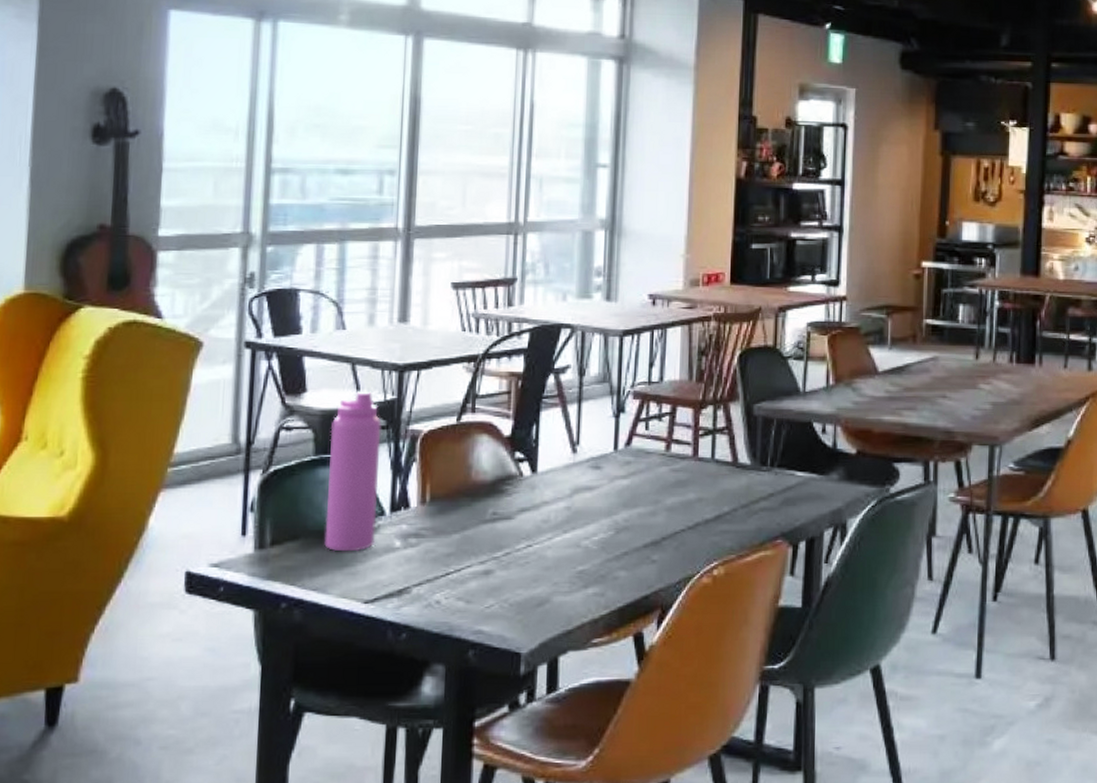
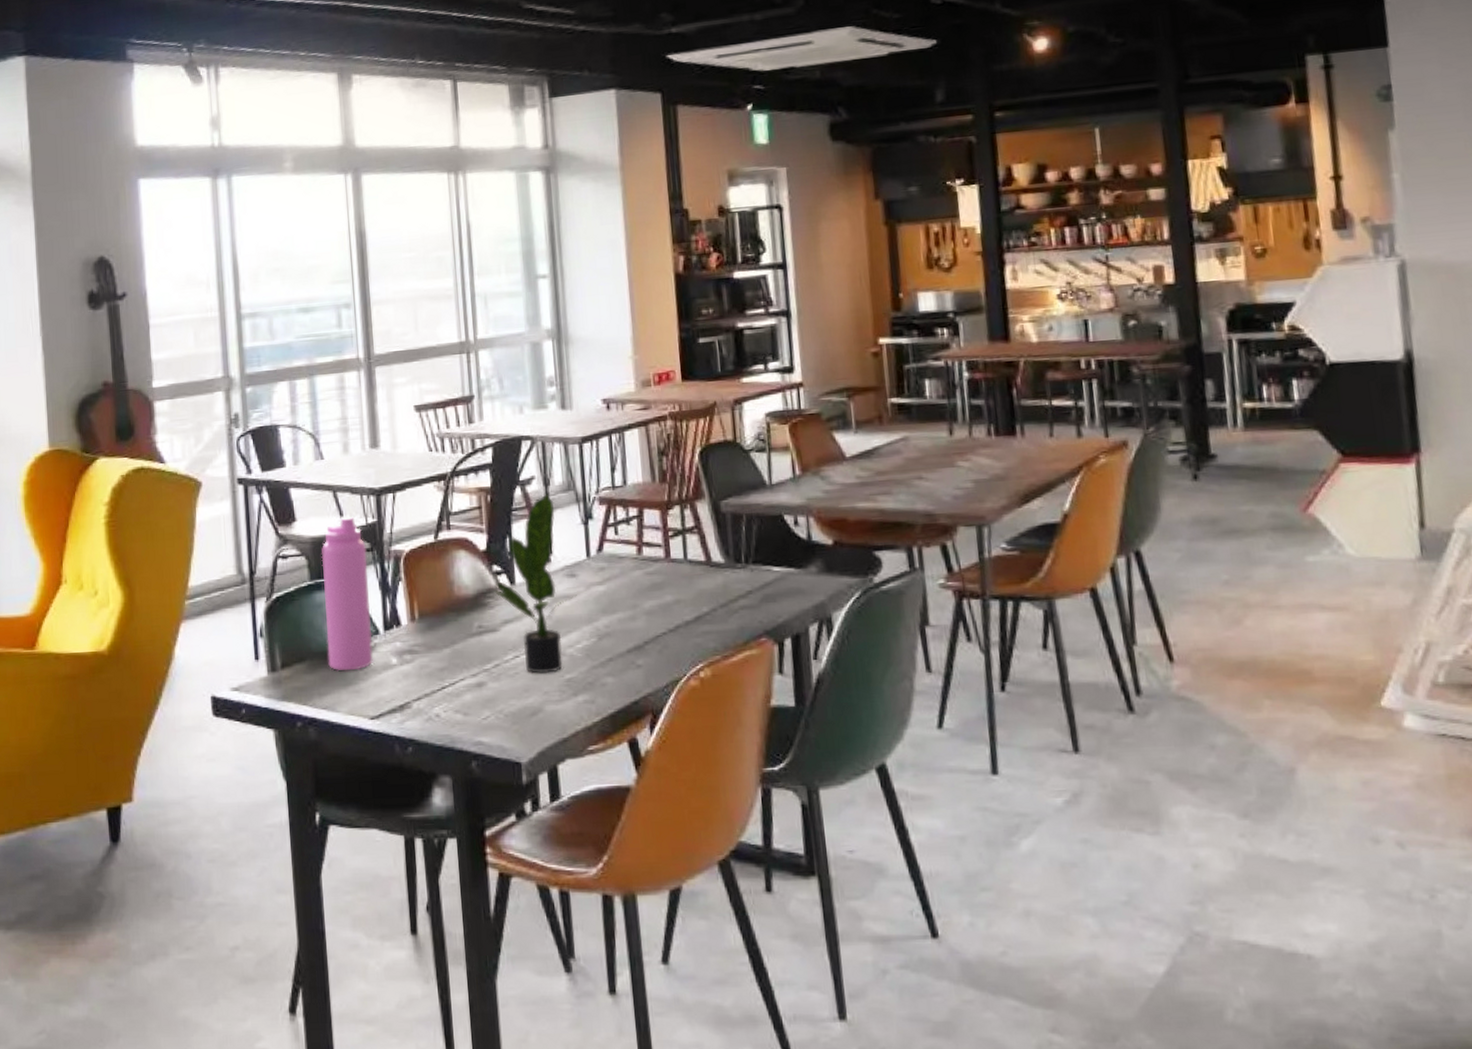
potted plant: none [513,384,599,564] -> present [494,494,577,674]

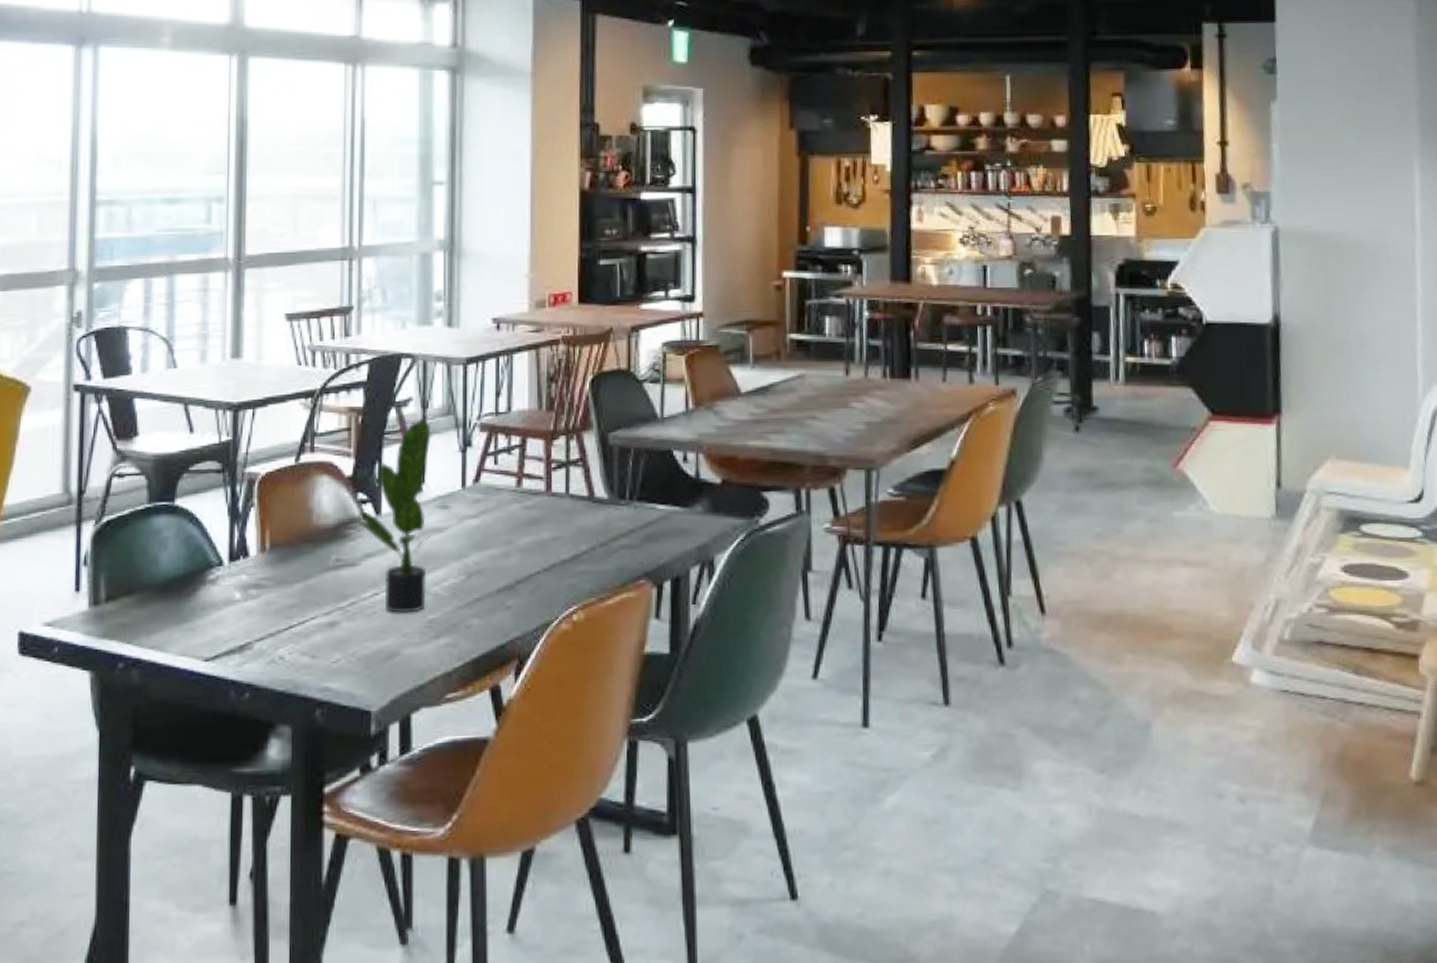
water bottle: present [321,515,373,671] -> none [161,432,217,606]

